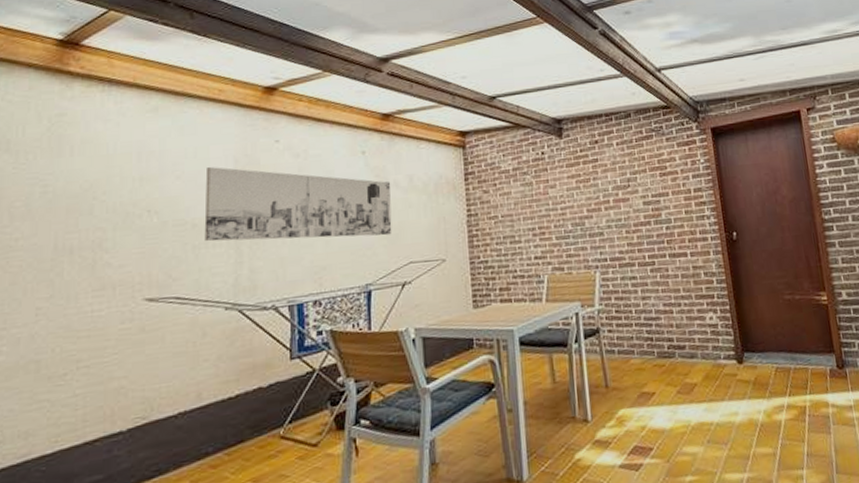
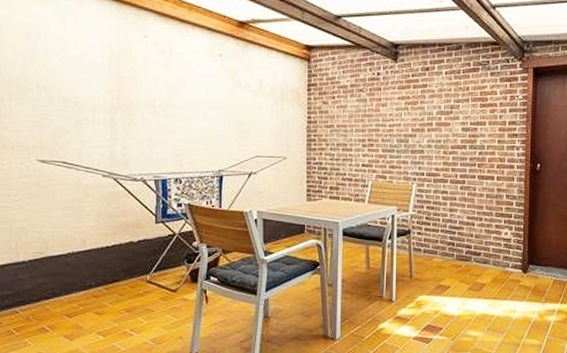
wall art: present [204,167,392,242] -> none [84,54,243,131]

